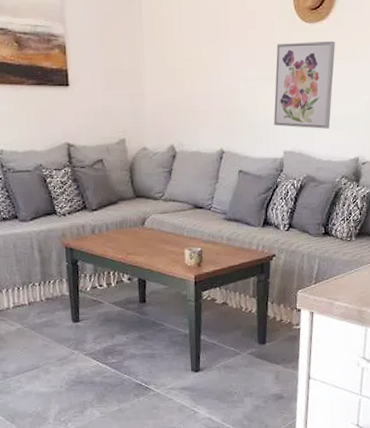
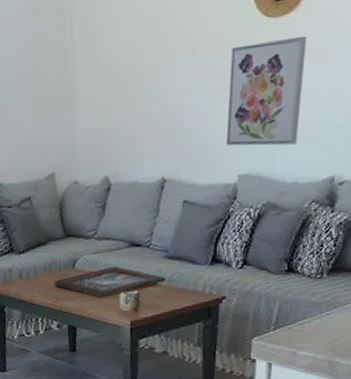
decorative tray: none [124,226,225,254] -> present [54,267,166,298]

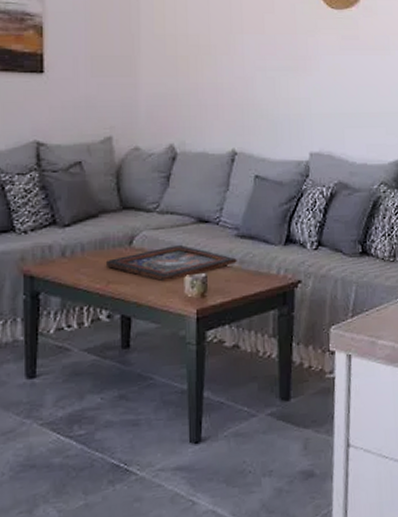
wall art: present [226,35,306,146] -> none [297,29,367,127]

